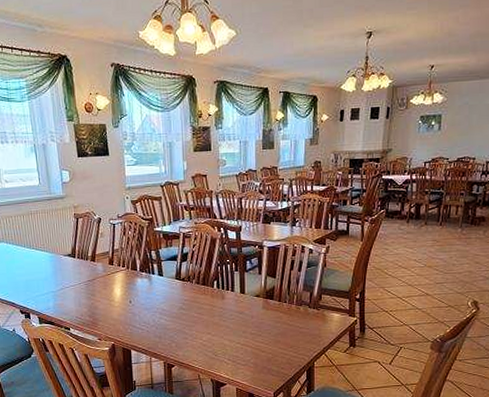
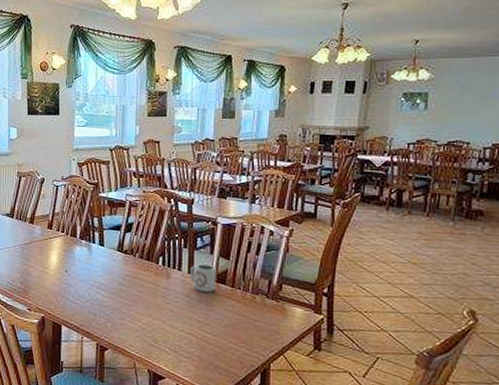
cup: none [242,283,265,308] -> present [190,263,216,292]

